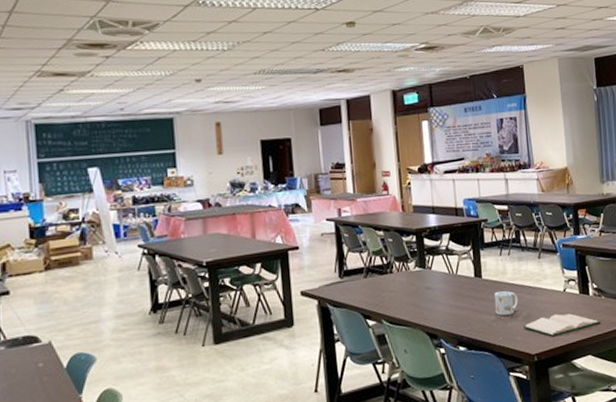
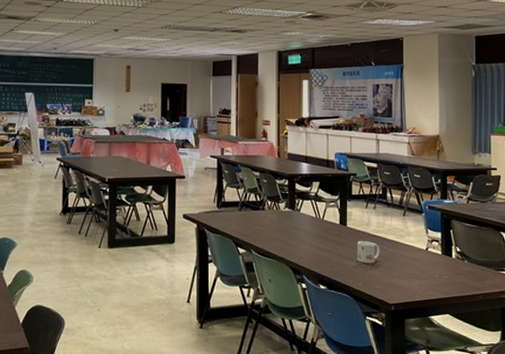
hardback book: present [523,313,601,337] -> none [383,270,462,291]

